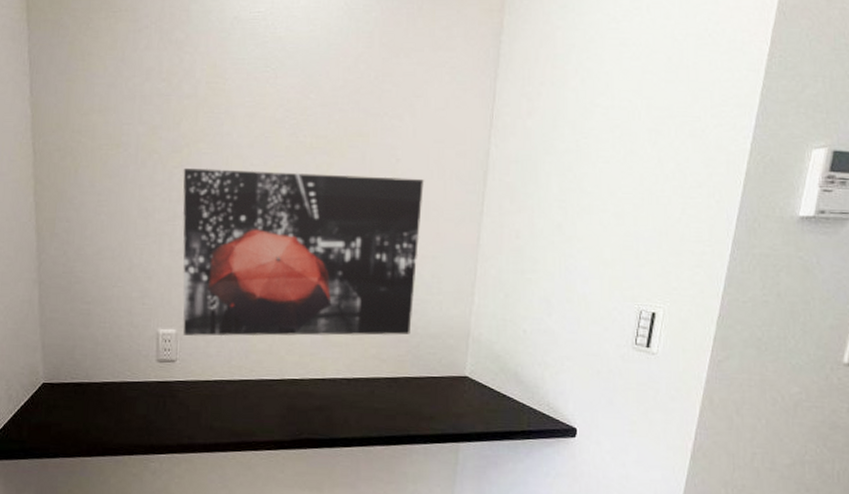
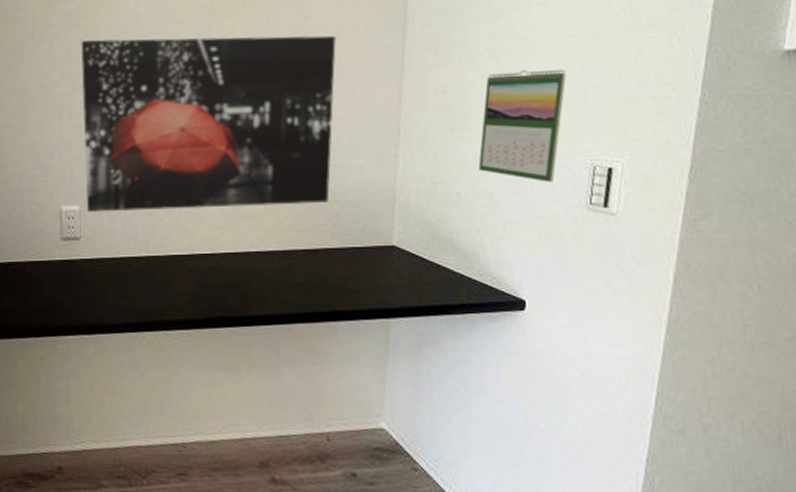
calendar: none [543,221,622,324] -> present [478,69,567,182]

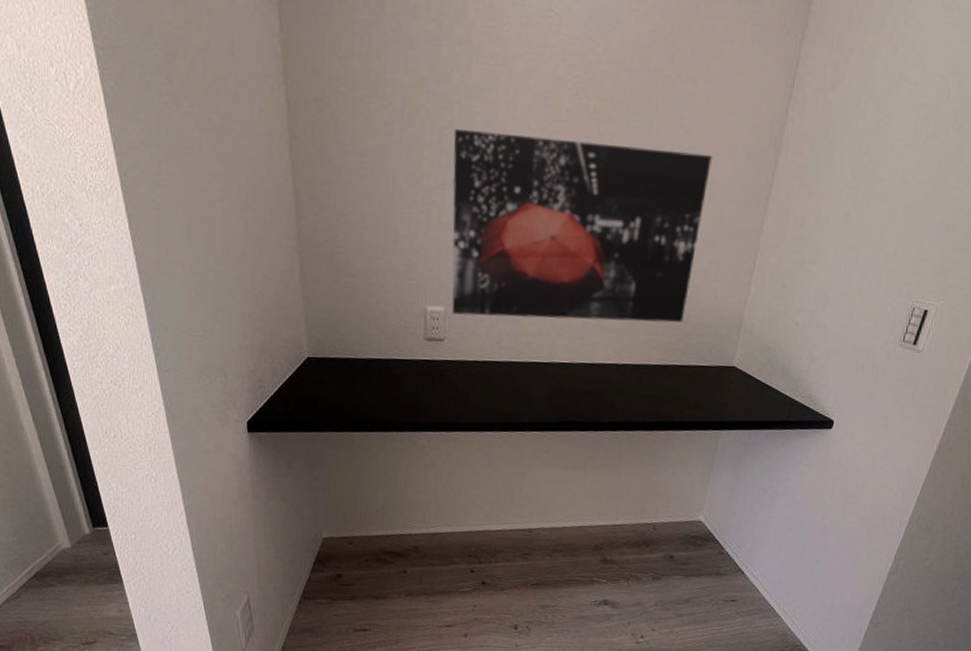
calendar: present [478,69,567,182] -> none [818,211,910,319]

